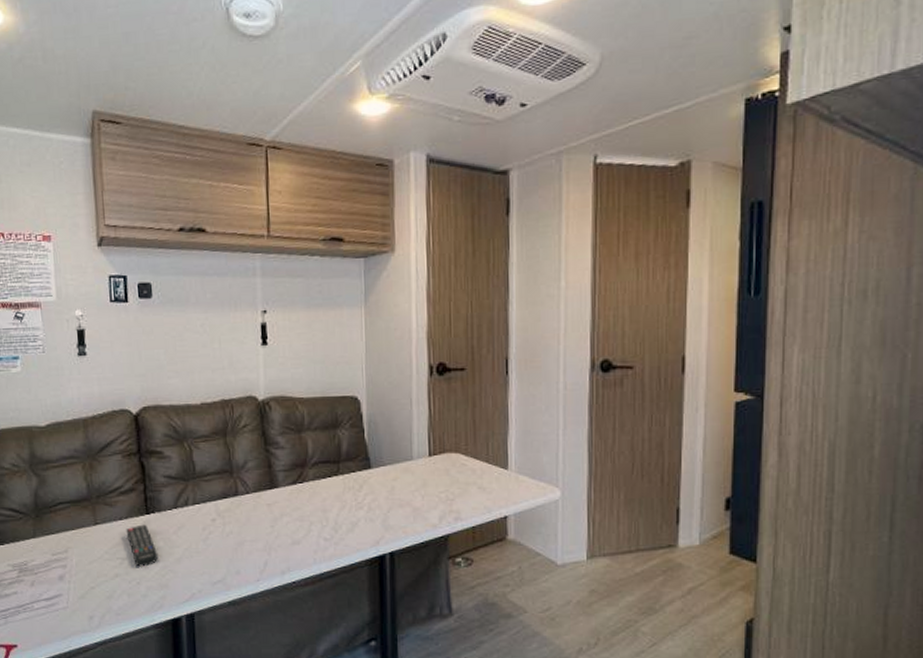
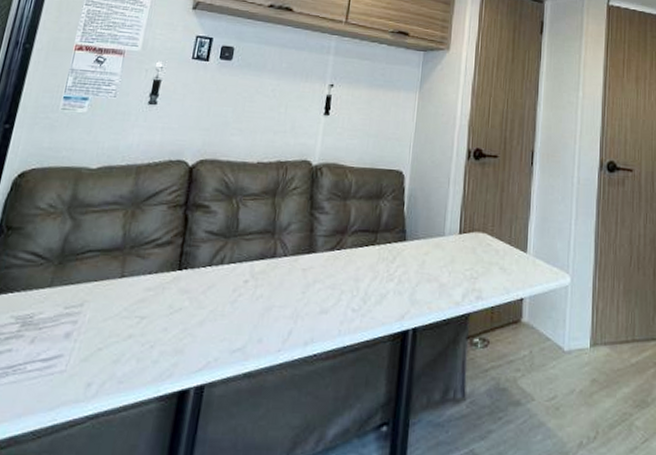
remote control: present [126,524,159,567] -> none [152,280,181,328]

